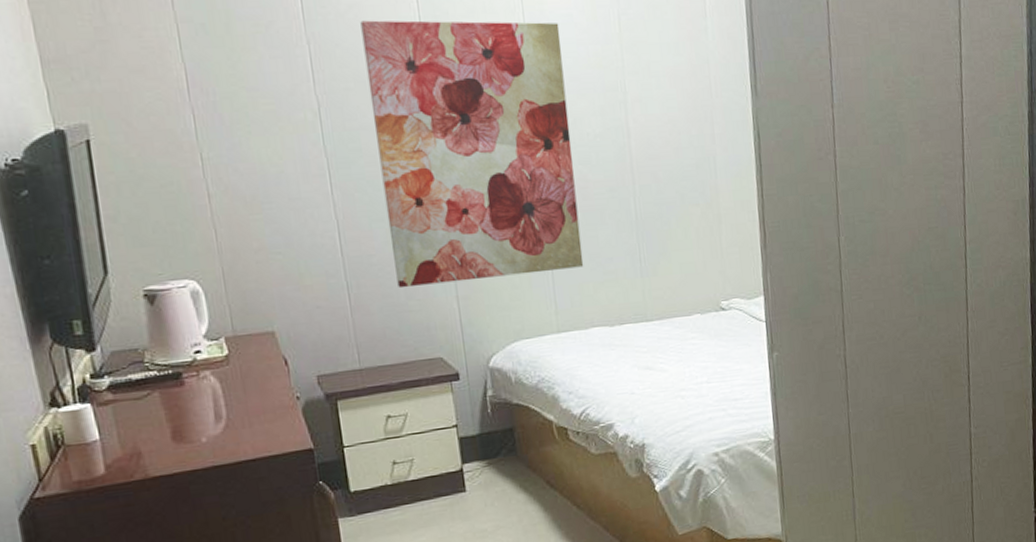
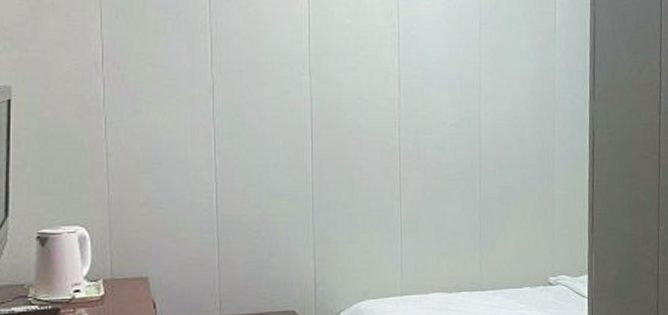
wall art: present [360,20,584,289] -> none [258,15,430,247]

